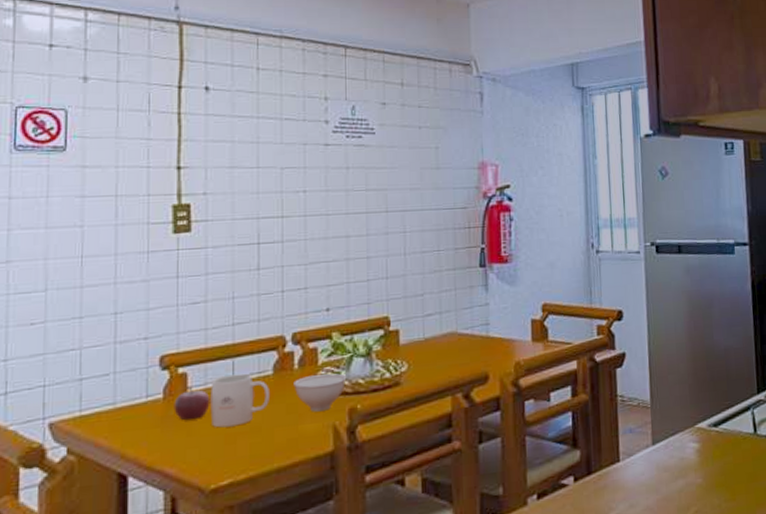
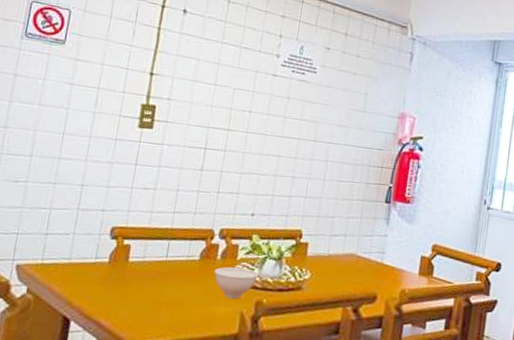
fruit: present [174,386,210,421] -> none [115,256,146,285]
mug: present [210,373,271,428] -> none [143,253,195,297]

